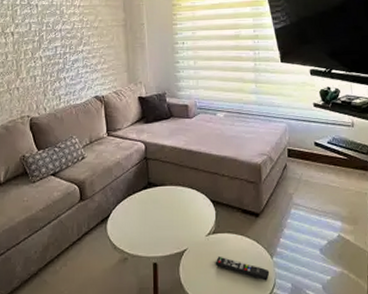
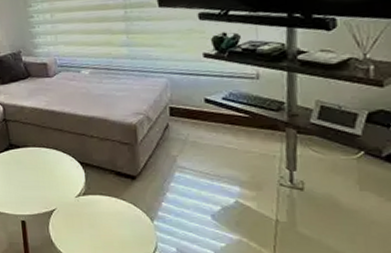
remote control: present [215,256,270,281] -> none [87,217,150,244]

